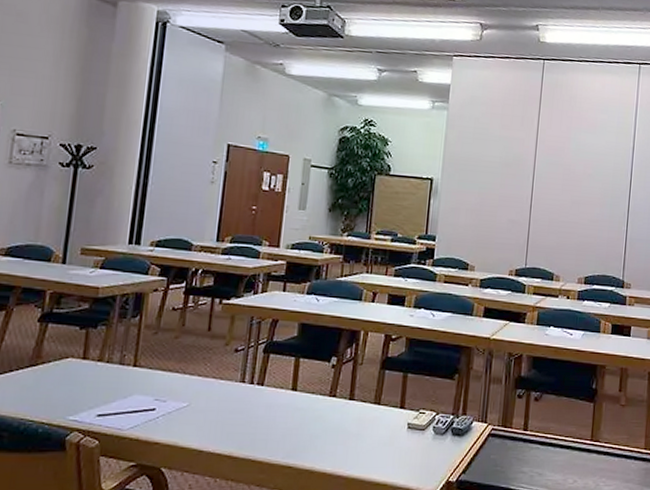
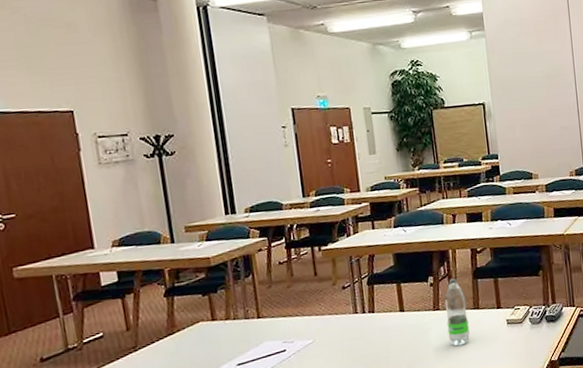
bottle: none [339,364,368,443] -> present [444,278,470,346]

